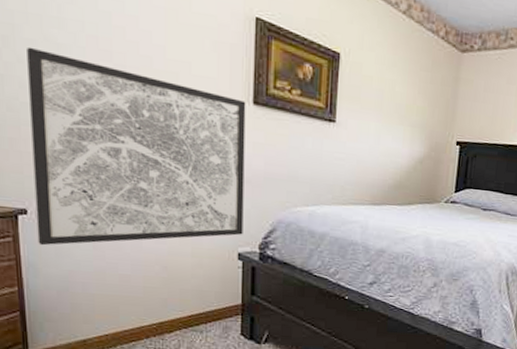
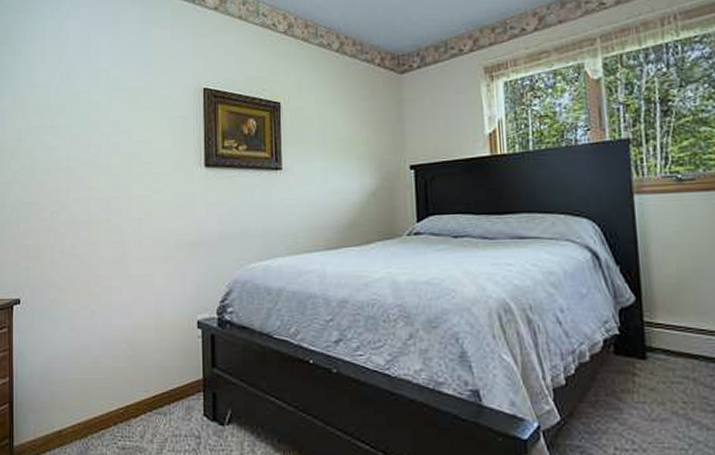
wall art: present [27,46,246,246] -> none [27,154,201,333]

